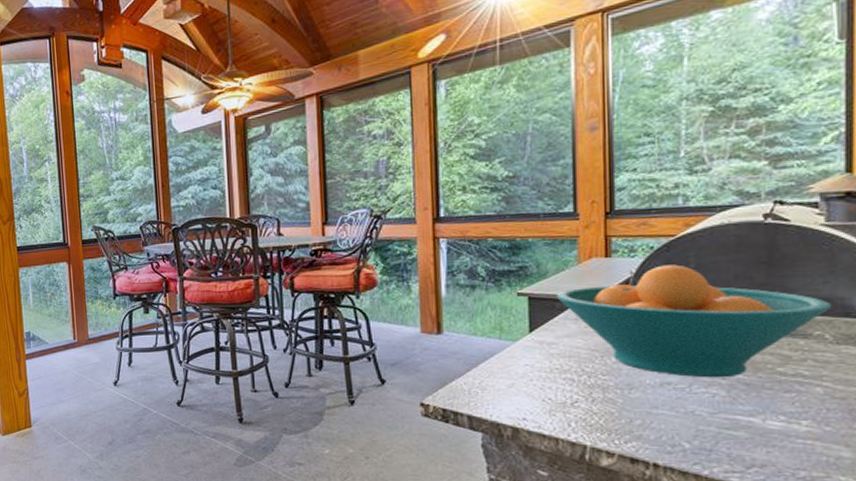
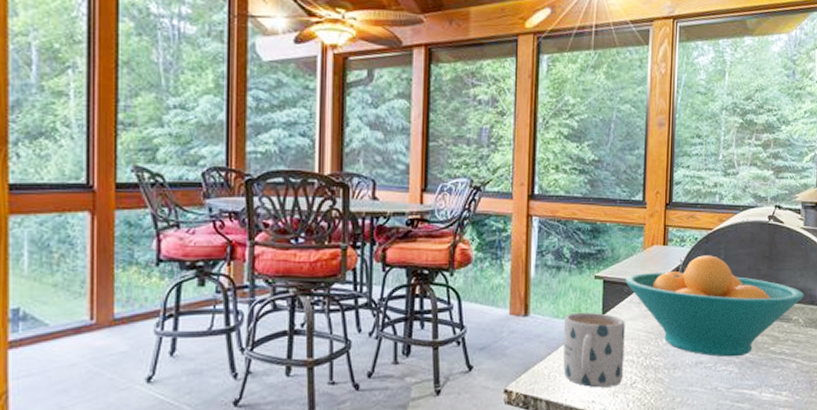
mug: none [484,329,561,405] -> present [563,312,625,388]

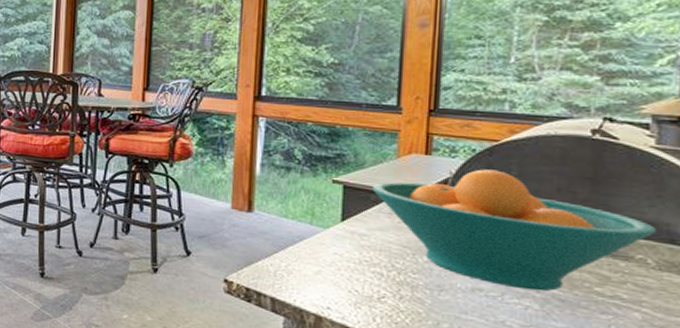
mug: present [563,312,625,388] -> none [292,214,371,298]

